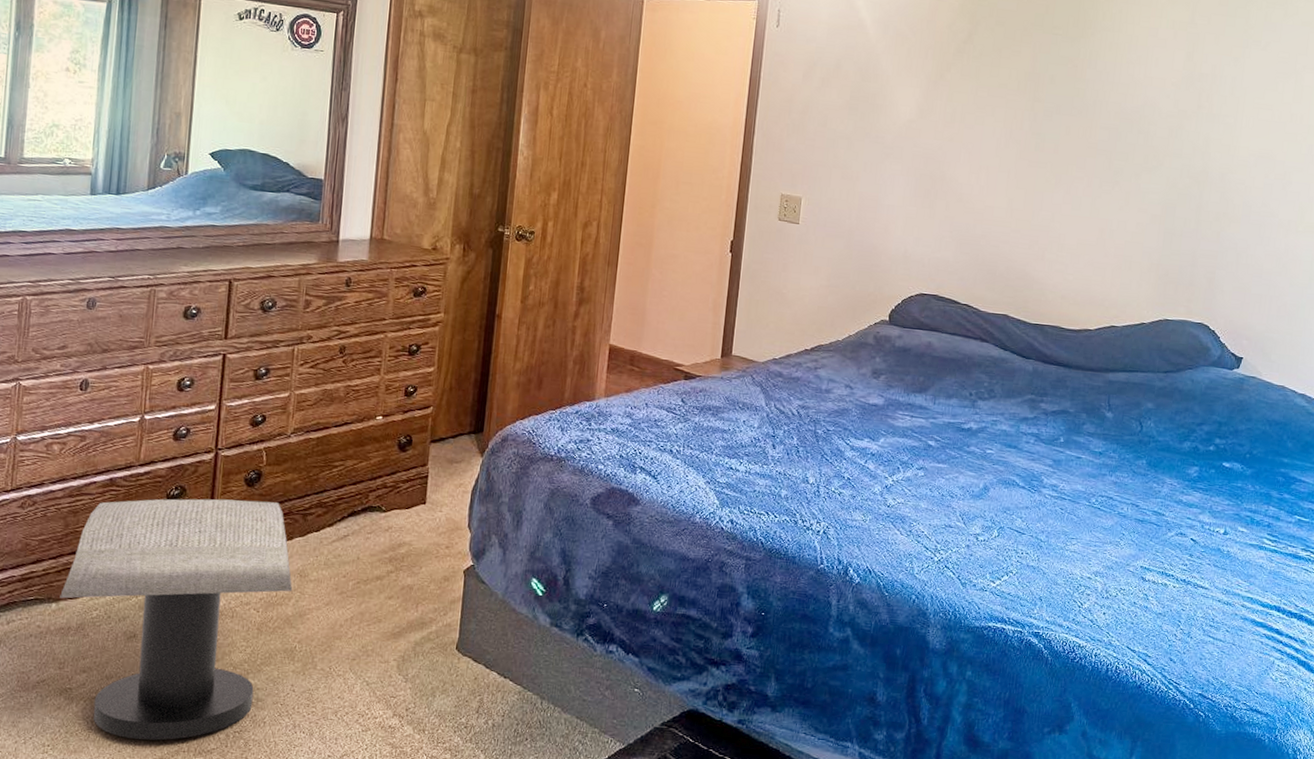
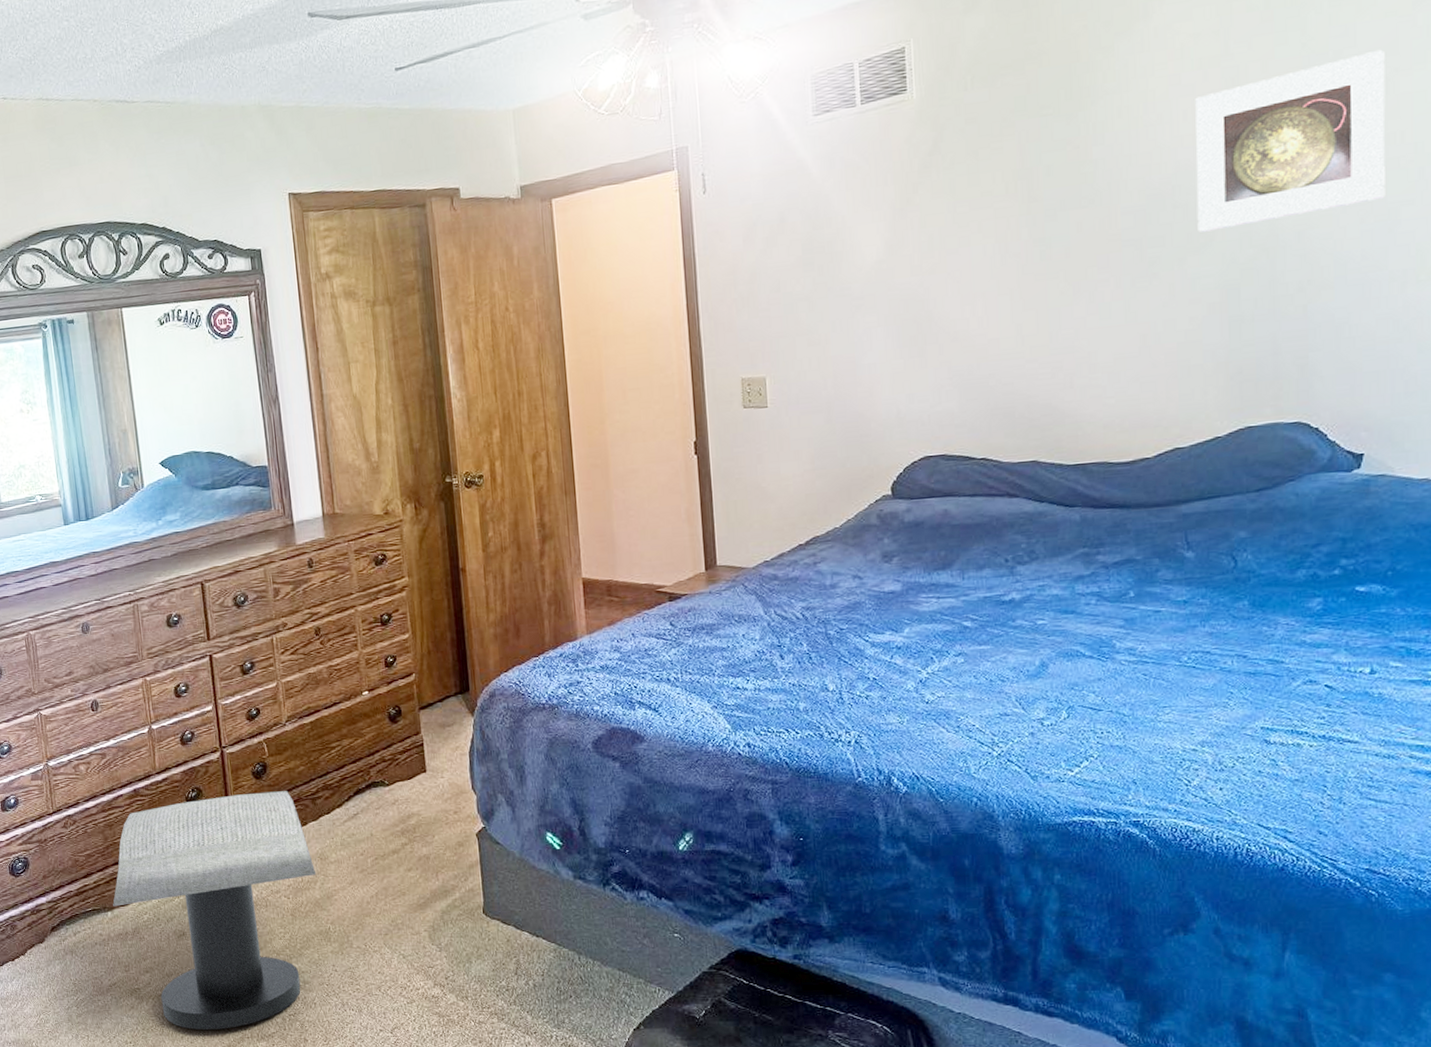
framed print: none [1153,48,1298,163] -> present [1195,49,1386,232]

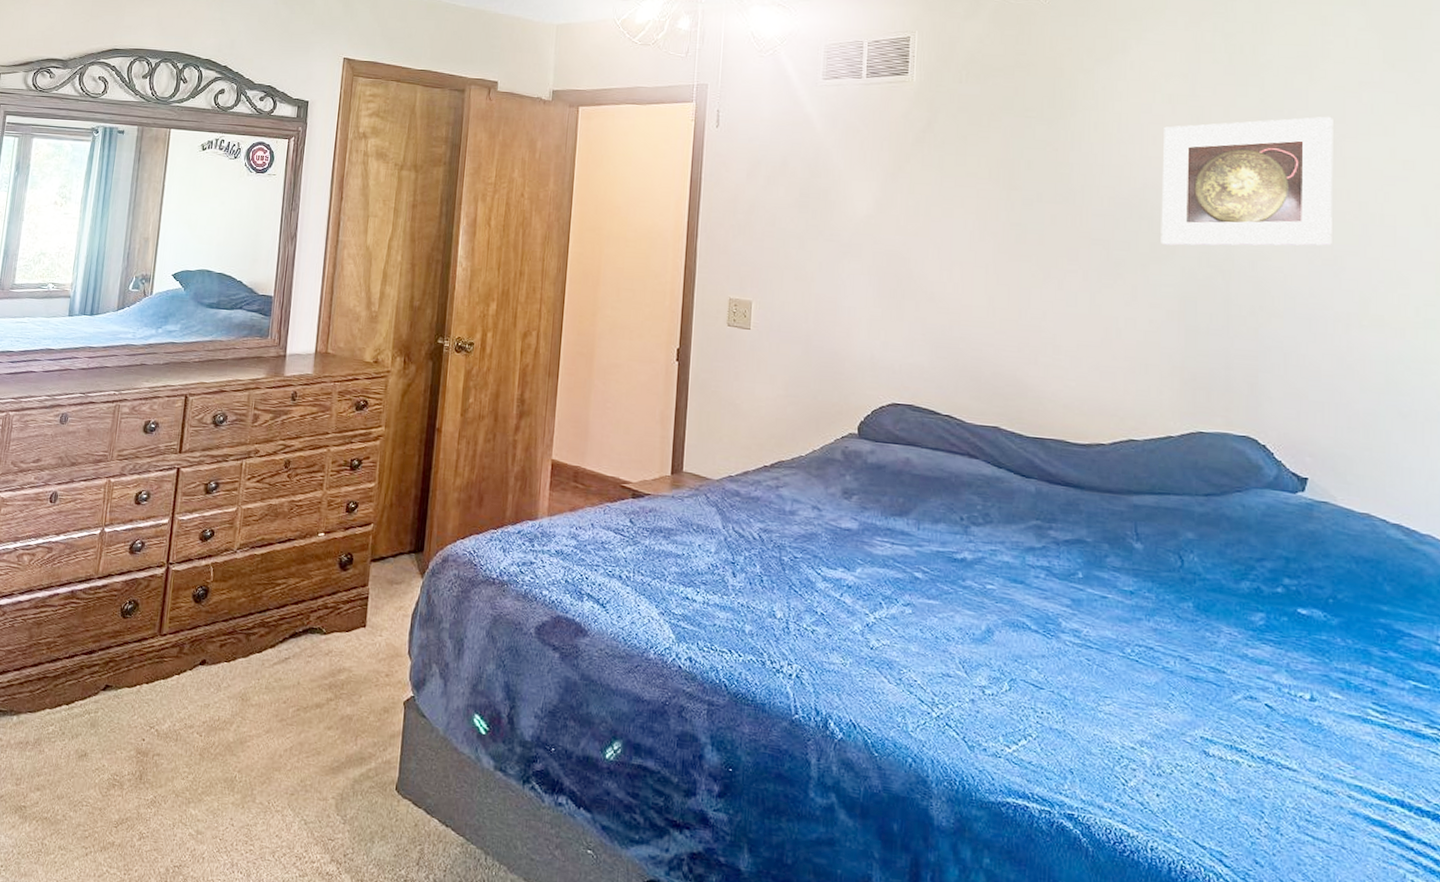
stool: present [113,791,317,1030] -> none [21,612,235,870]

